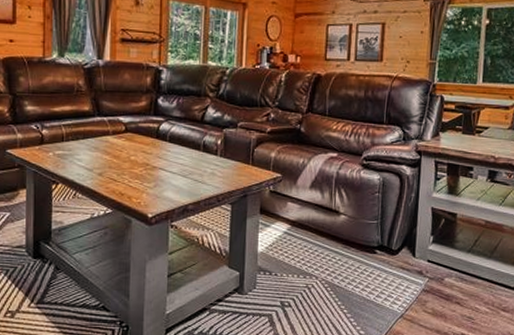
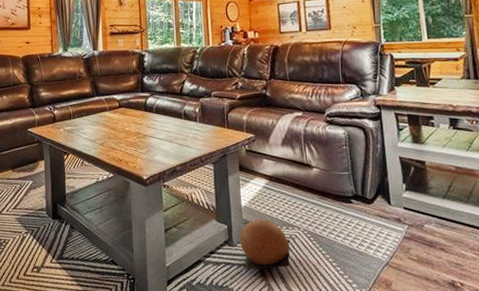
ball: none [251,267,305,319] -> present [240,219,290,269]

